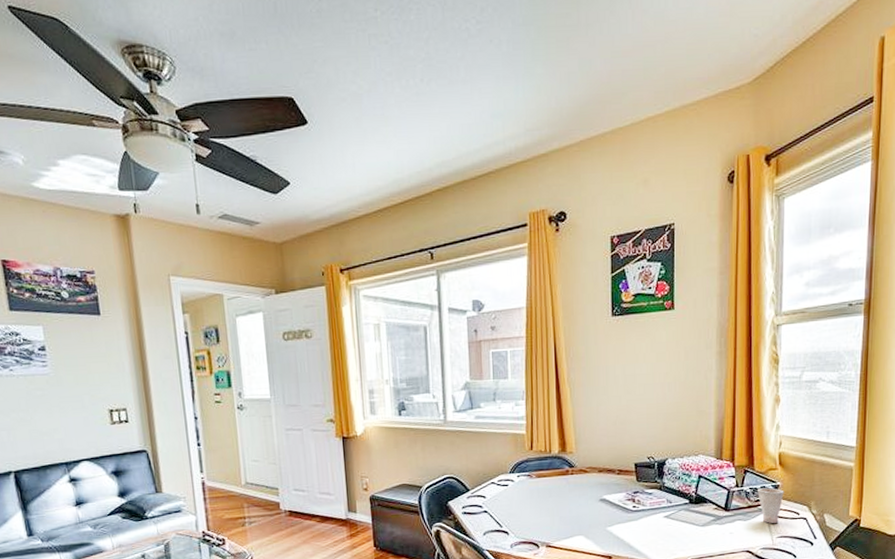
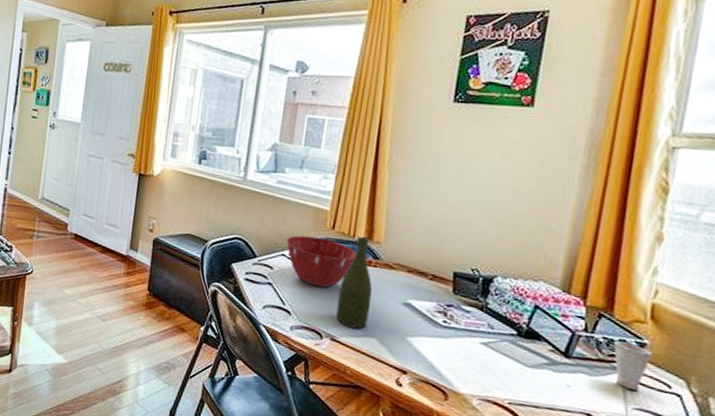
mixing bowl: none [493,460,554,504] -> present [286,235,356,288]
bottle: none [545,451,574,532] -> present [336,237,373,329]

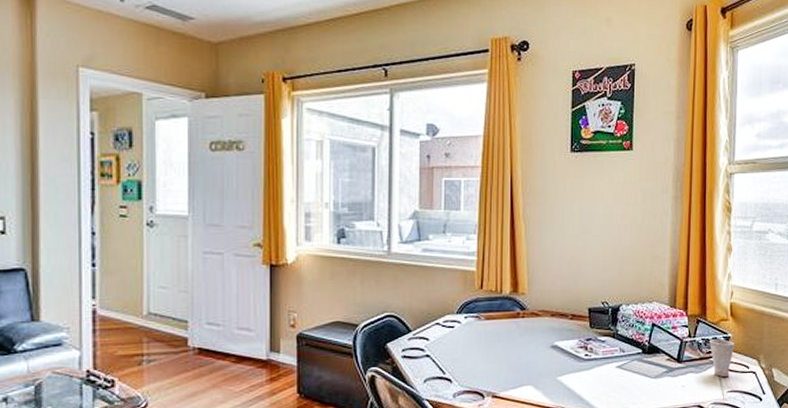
mixing bowl: present [286,235,356,288] -> none [439,299,505,349]
bottle: present [336,237,373,329] -> none [493,291,524,381]

